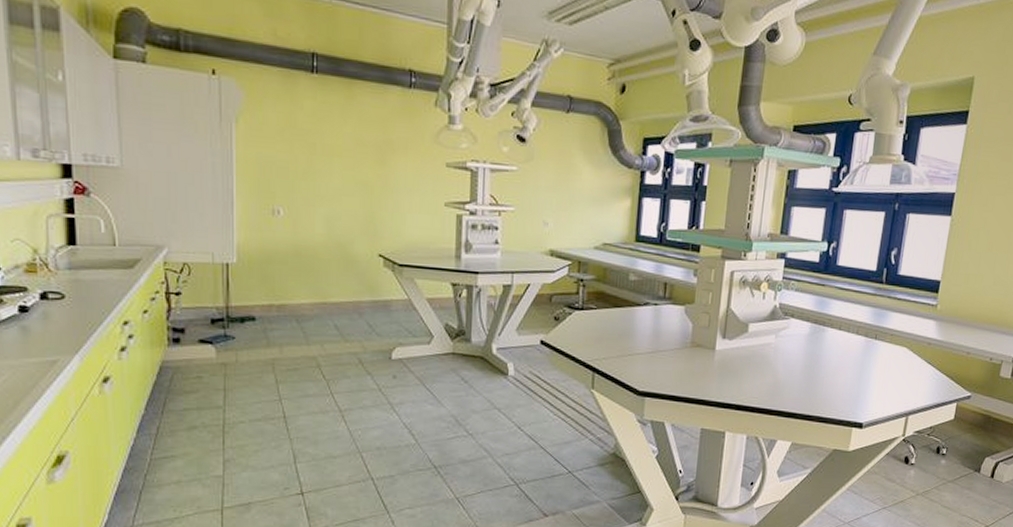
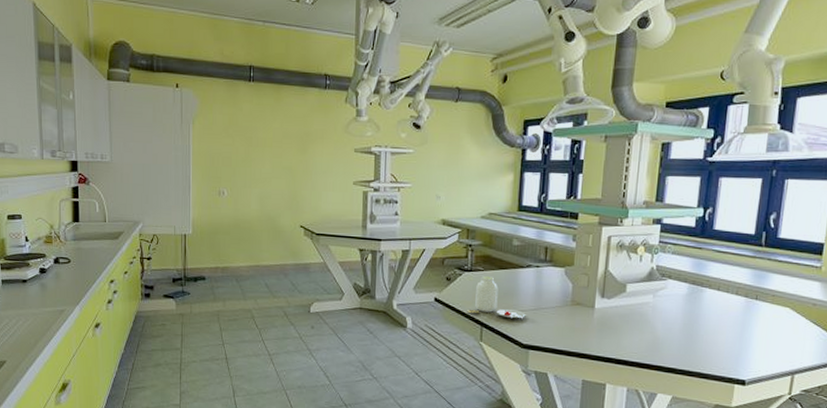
jar: none [577,315,642,363] -> present [467,276,526,319]

